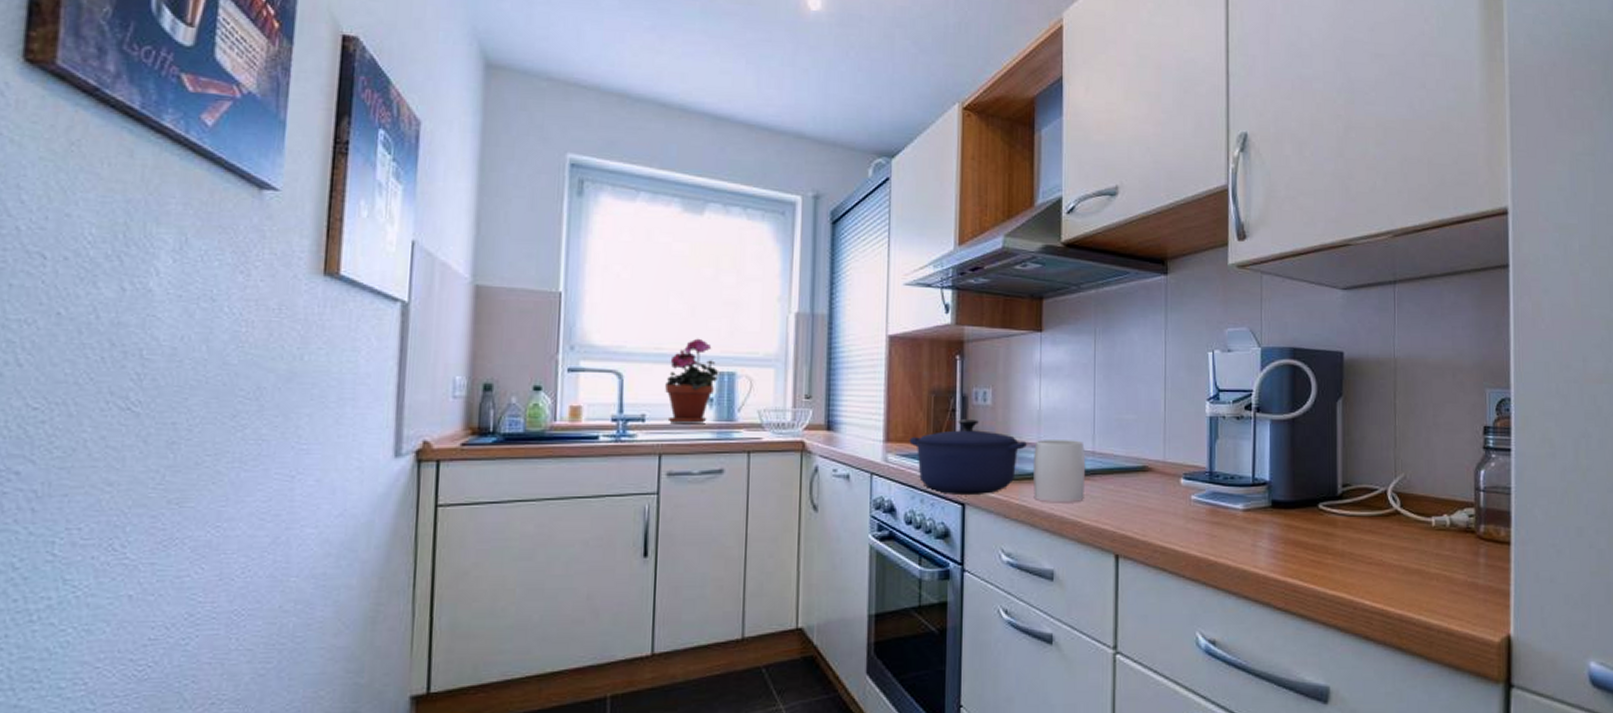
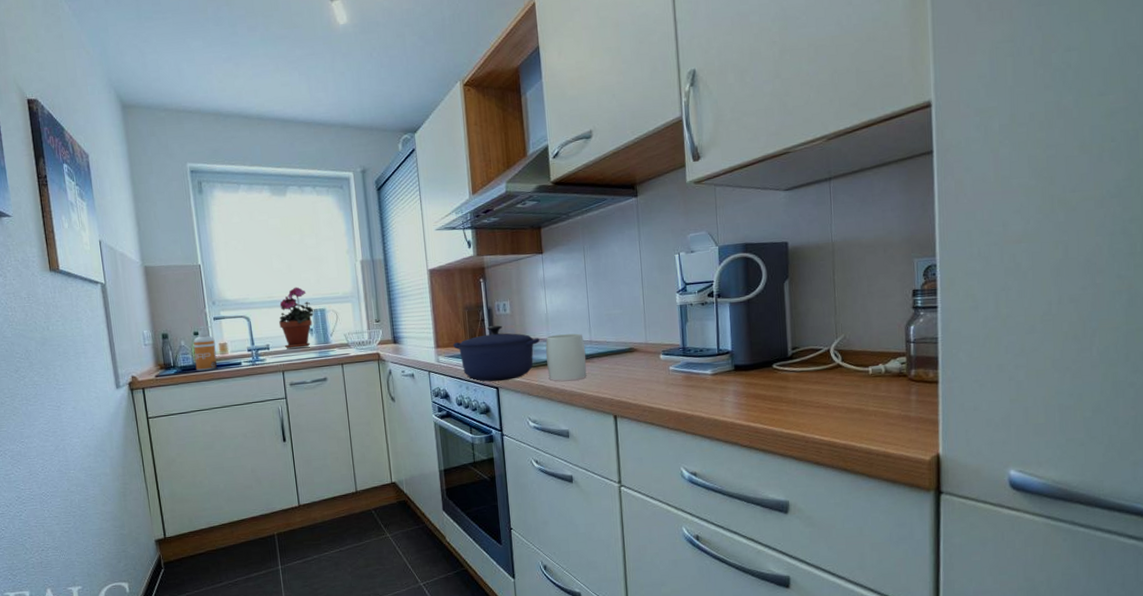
soap dispenser: none [527,378,564,443] -> present [193,325,218,371]

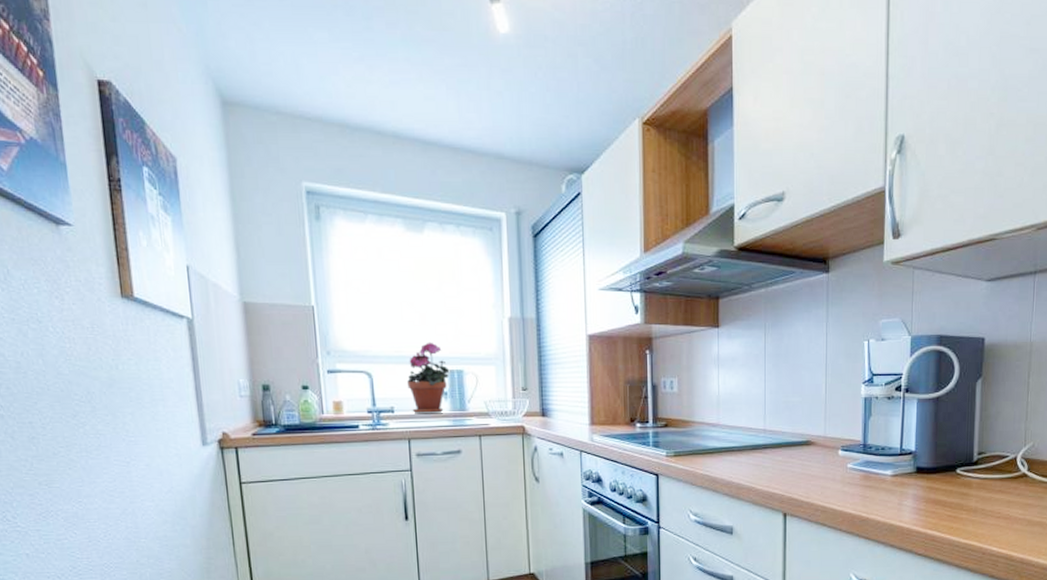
soap dispenser: present [193,325,218,371] -> none [300,379,330,432]
cooking pot: present [453,325,540,382] -> none [610,405,708,467]
mug: present [545,333,587,382] -> none [713,420,758,473]

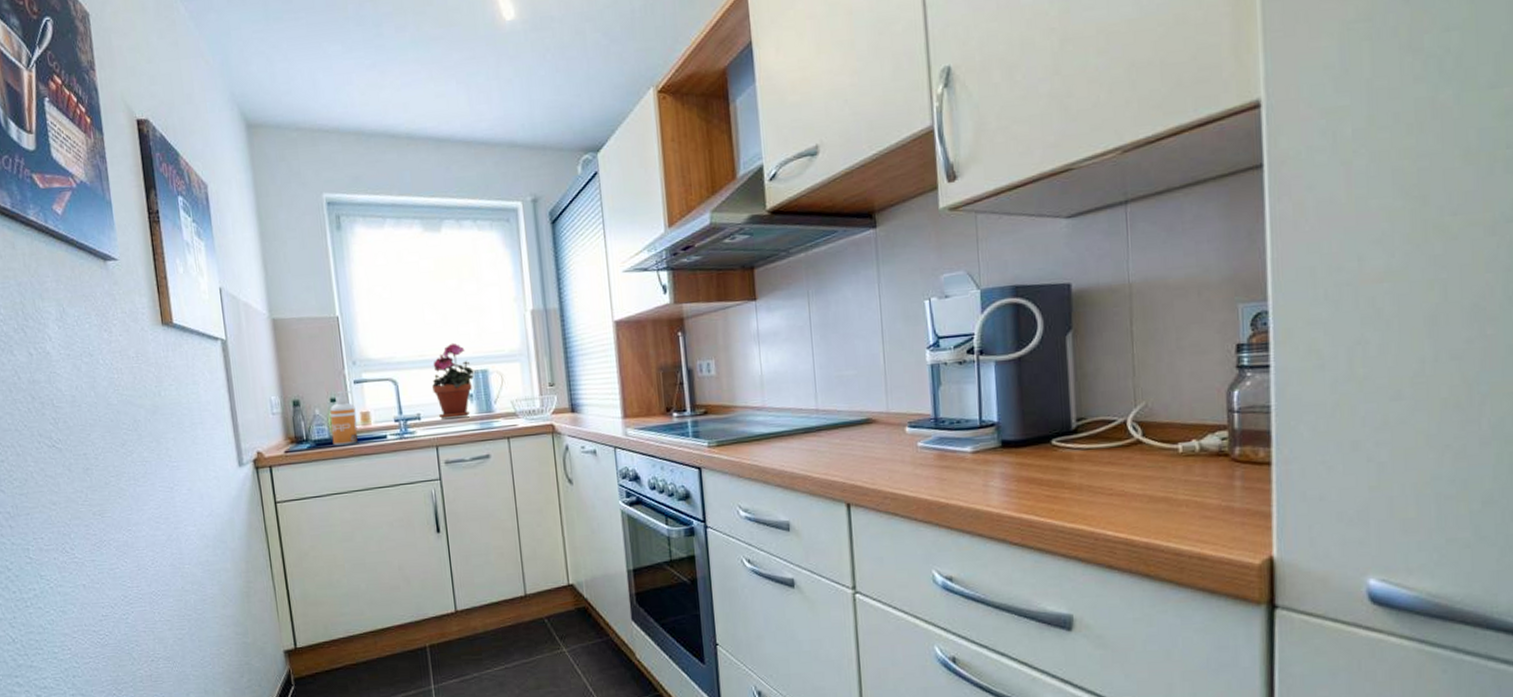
soap dispenser: none [300,379,330,432] -> present [329,390,358,446]

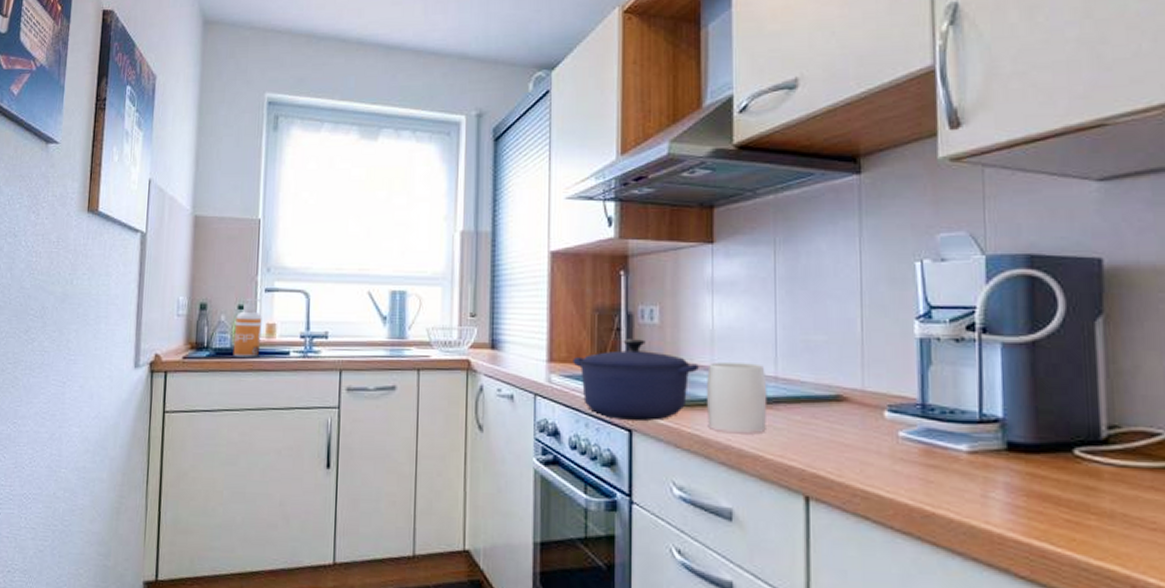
potted plant: present [432,343,476,420] -> none [345,258,393,342]
cooking pot: none [644,390,753,461] -> present [573,339,699,421]
mug: none [759,400,812,461] -> present [706,362,768,435]

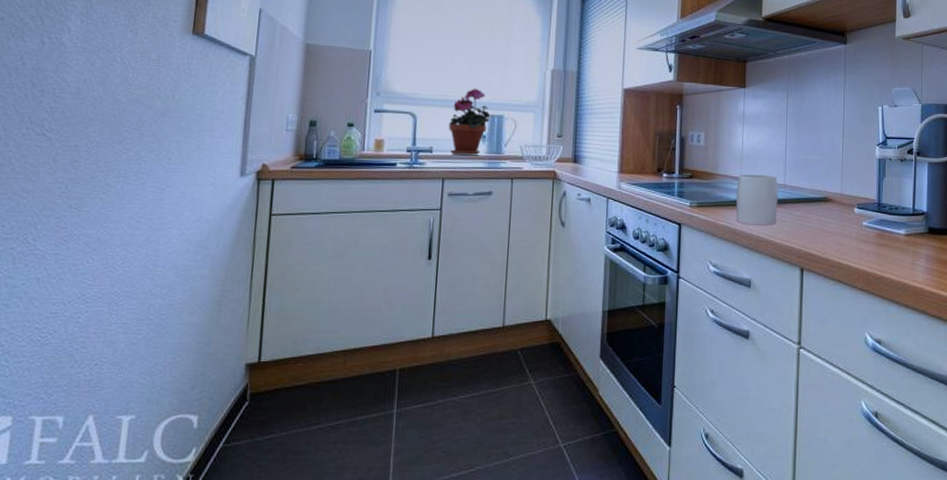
soap dispenser: present [233,298,262,357] -> none [341,117,371,168]
potted plant: none [345,258,393,342] -> present [449,88,492,156]
cooking pot: present [573,339,699,421] -> none [638,156,731,217]

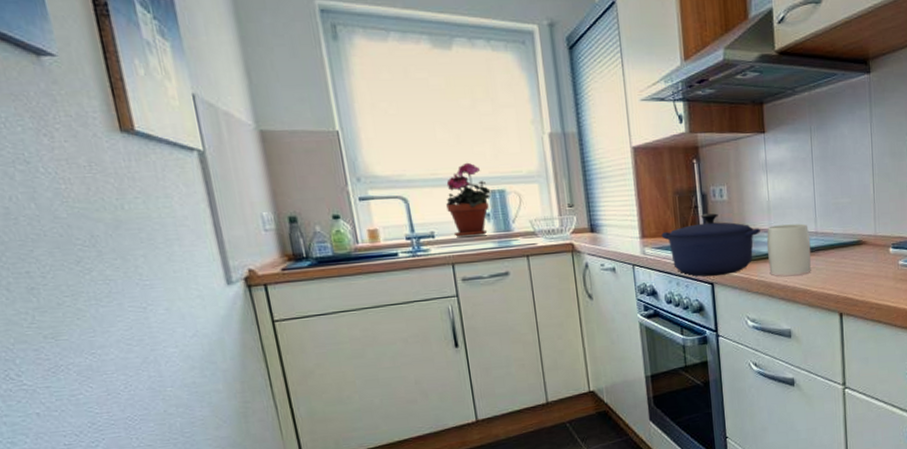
cooking pot: none [638,156,731,217] -> present [661,213,760,277]

